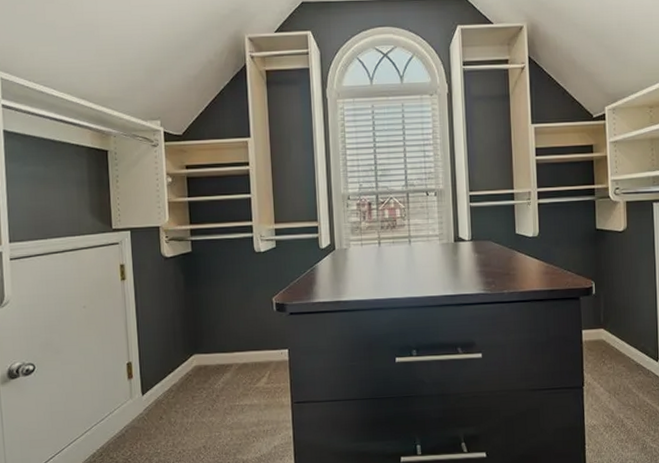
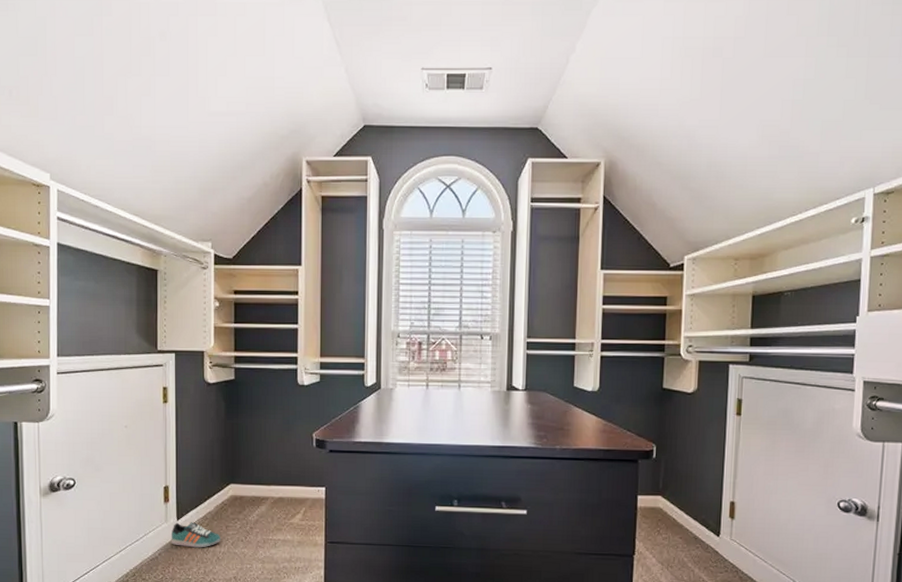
sneaker: none [137,395,187,421] -> present [171,522,220,548]

